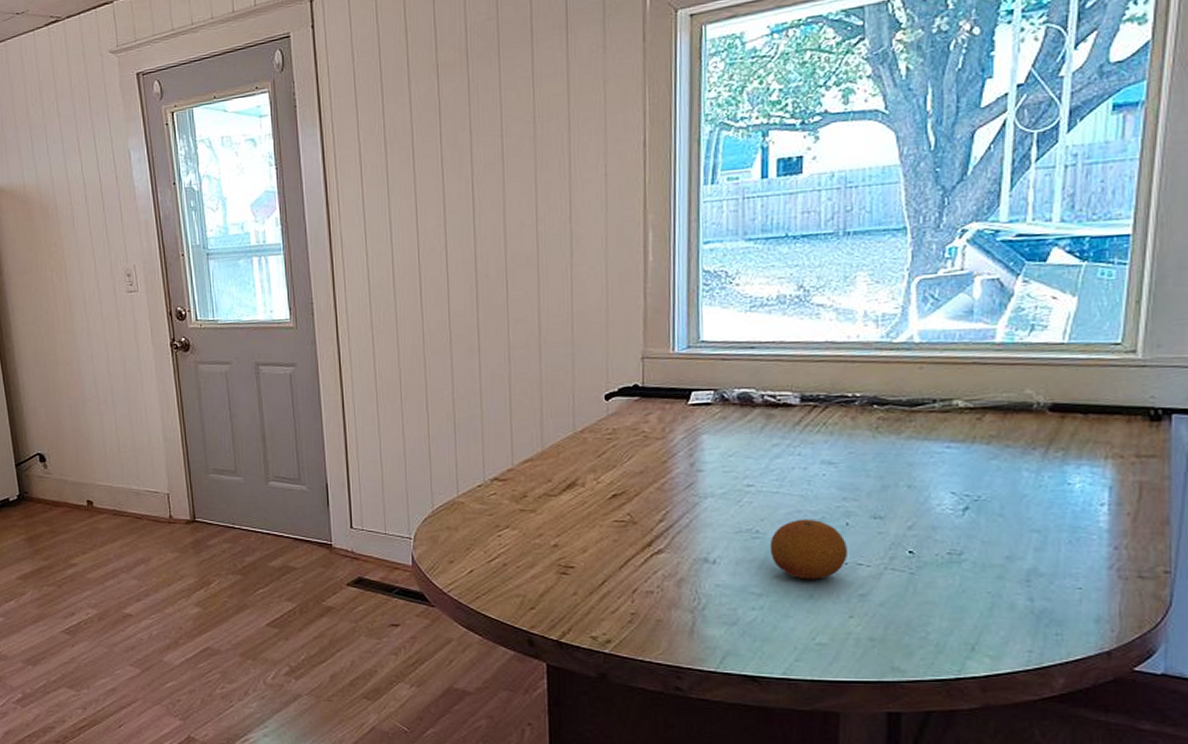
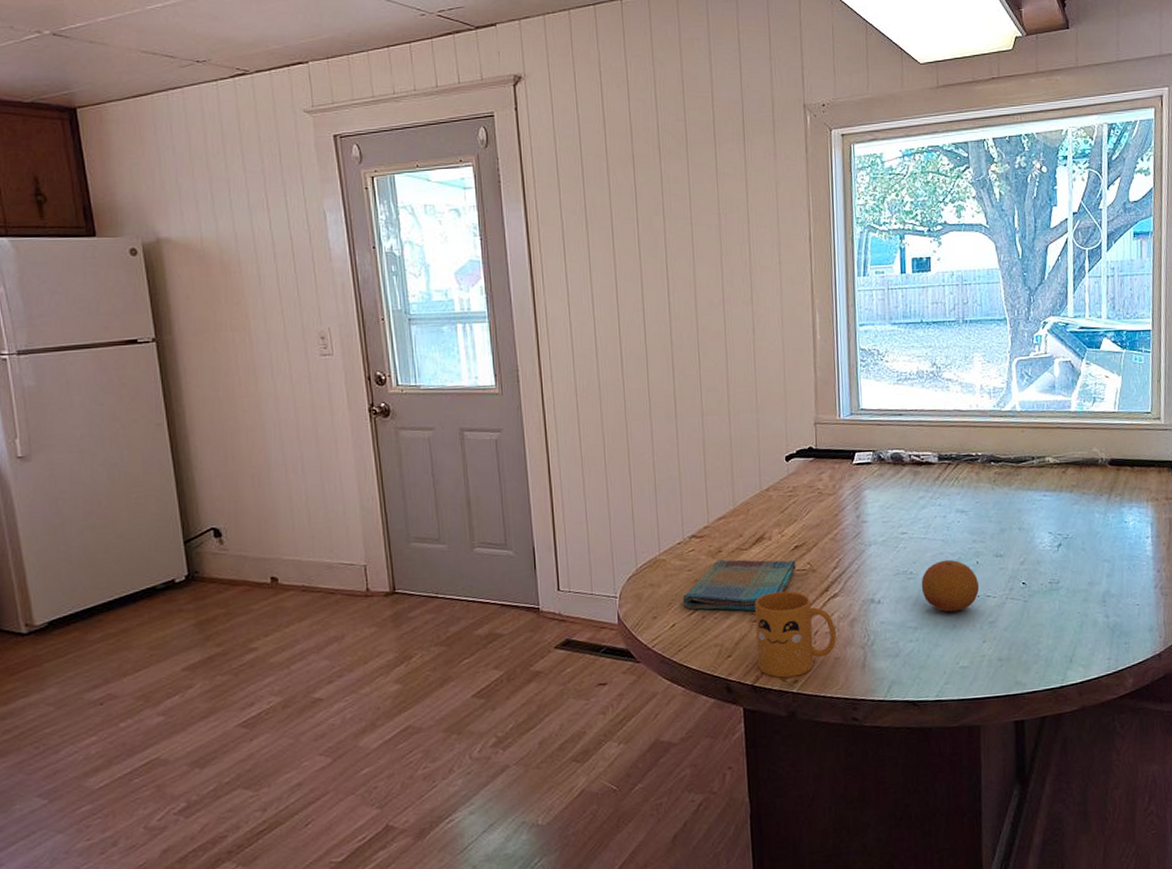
dish towel: none [481,505,614,562] -> present [682,559,796,611]
mug: none [563,543,659,636] -> present [755,591,837,678]

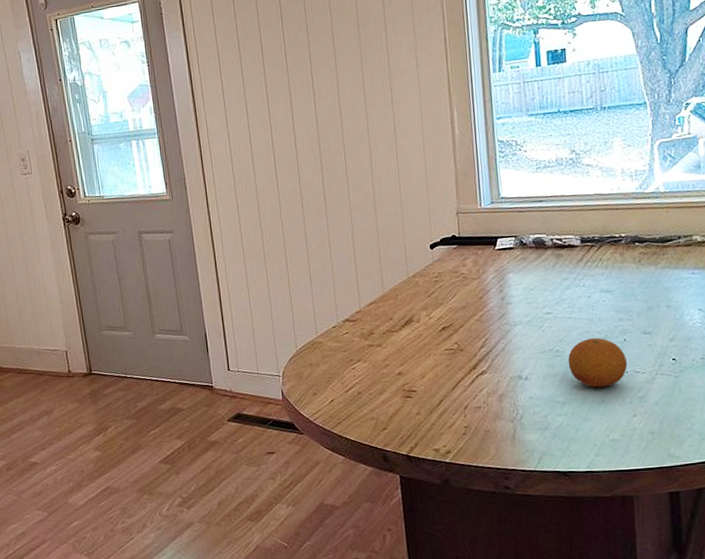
dish towel: present [682,559,796,611] -> none [339,340,445,388]
mug: present [755,591,837,678] -> none [406,369,486,449]

